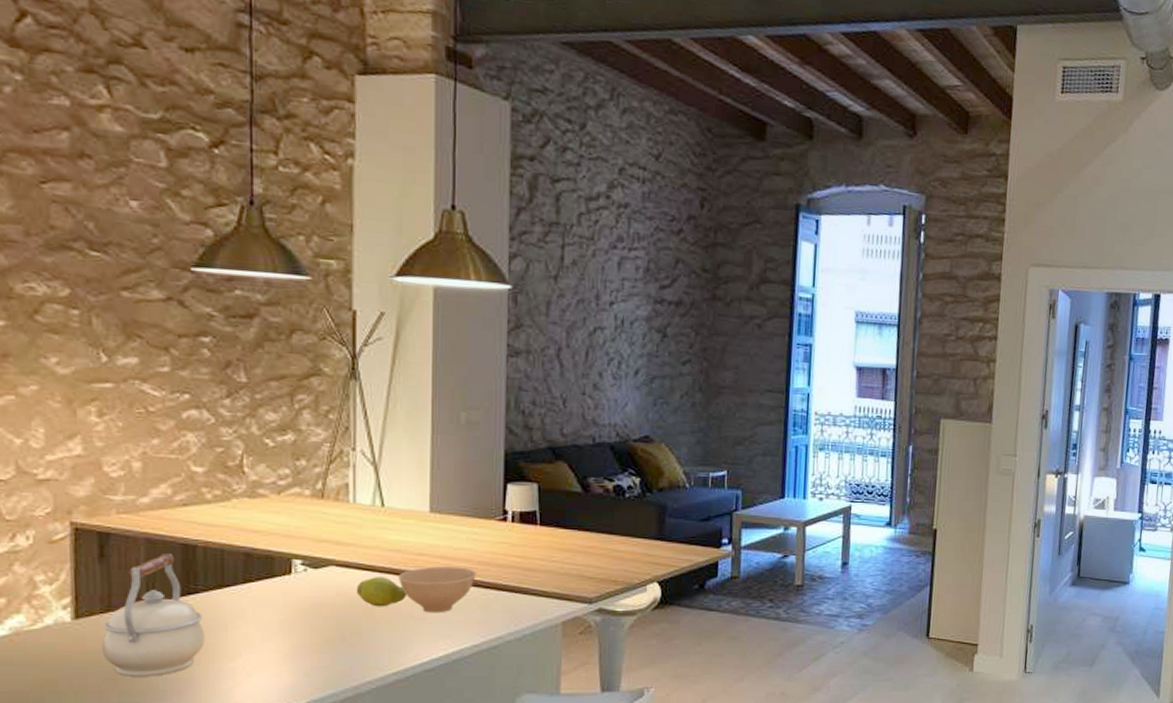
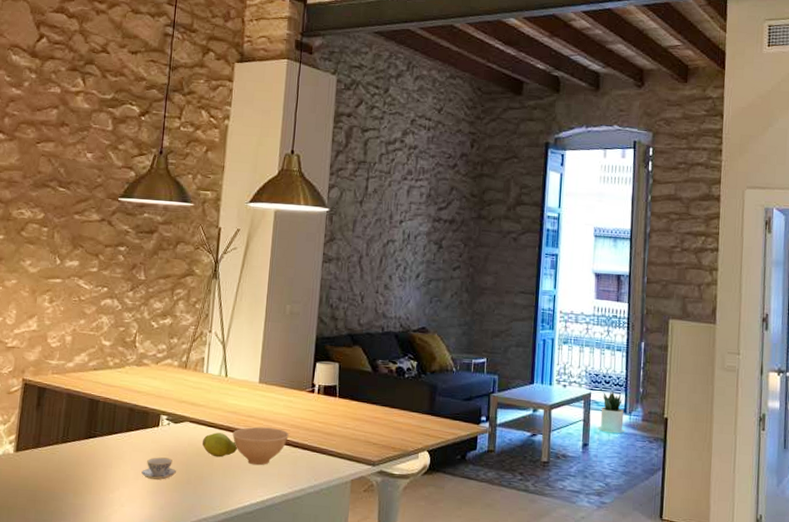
kettle: present [101,554,206,677] -> none [29,406,97,501]
teacup: none [272,612,323,640] -> present [141,457,176,480]
planter: none [859,503,890,551] -> present [598,392,625,435]

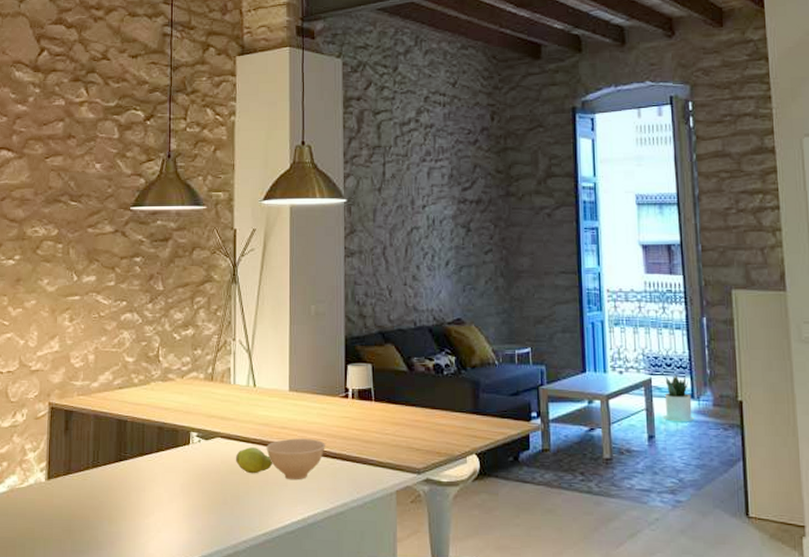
teacup: present [141,457,176,480] -> none [176,477,211,501]

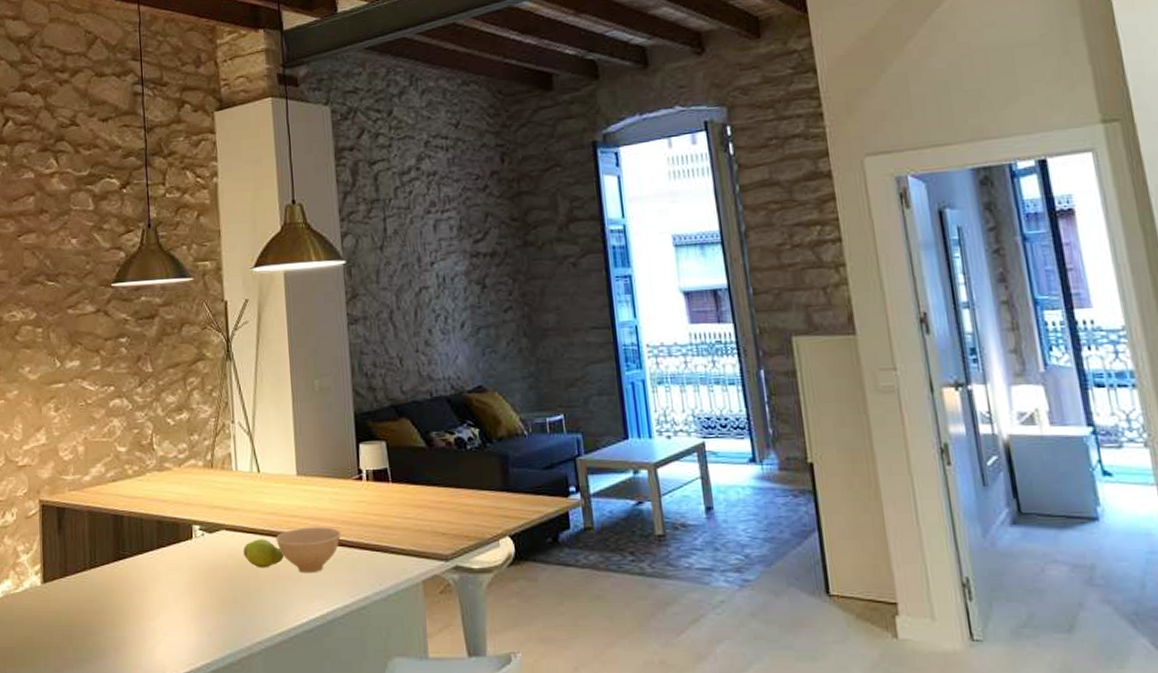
planter: present [664,375,695,424] -> none [720,437,759,492]

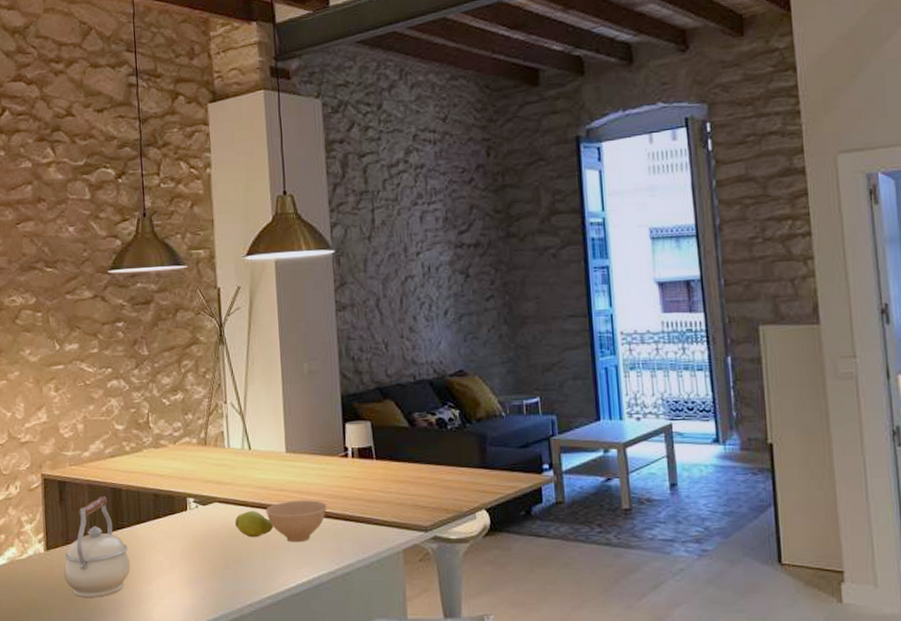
kettle: none [61,524,133,635] -> present [63,497,131,598]

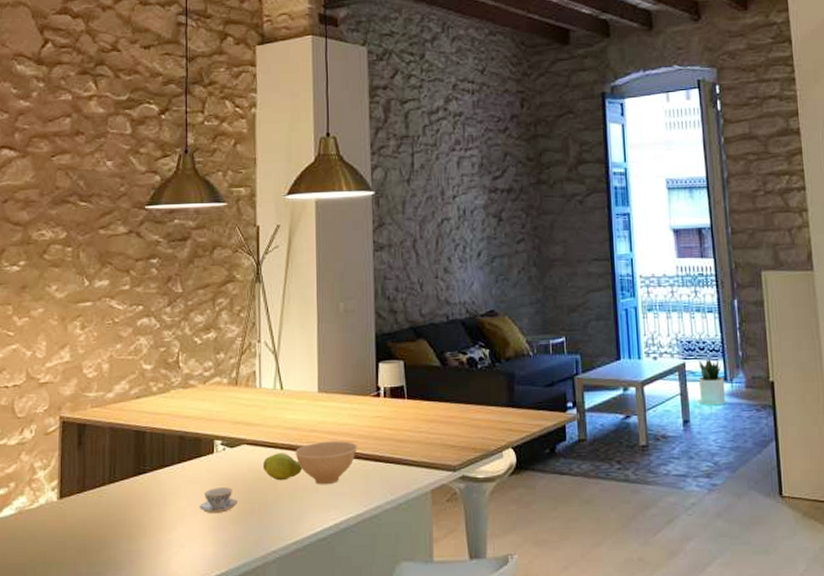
kettle: present [63,497,131,598] -> none [77,440,151,549]
teacup: none [176,543,212,567] -> present [200,487,237,513]
planter: none [687,420,721,470] -> present [698,359,729,407]

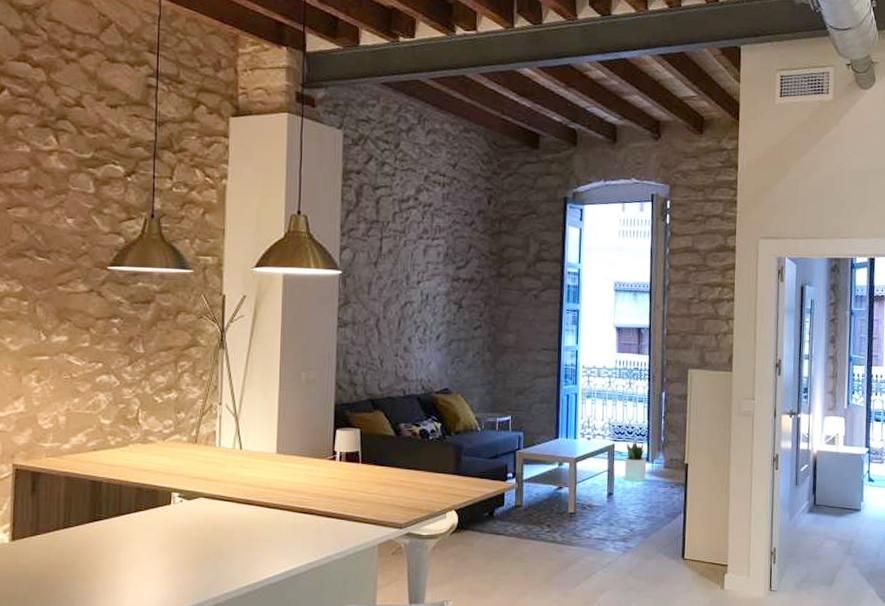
teacup: present [200,487,237,513] -> none [155,536,193,558]
fruit: present [263,453,303,481] -> none [220,507,258,532]
bowl: present [295,441,357,485] -> none [251,498,311,537]

